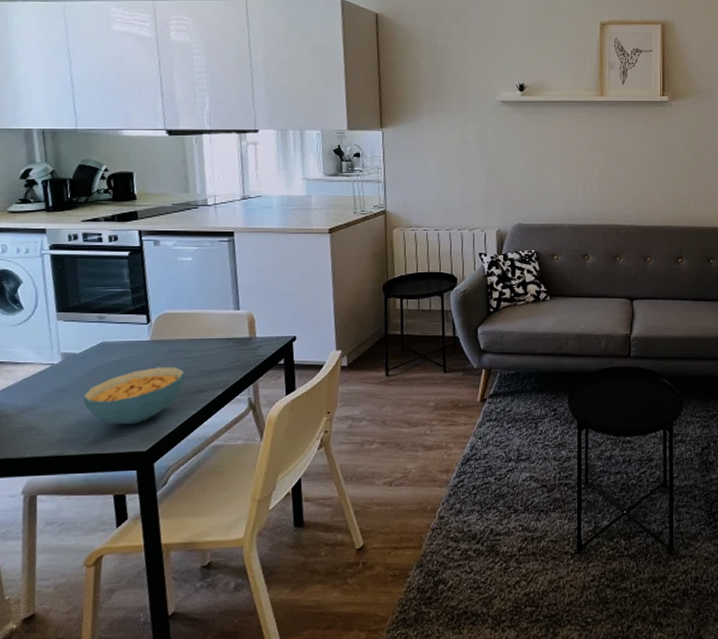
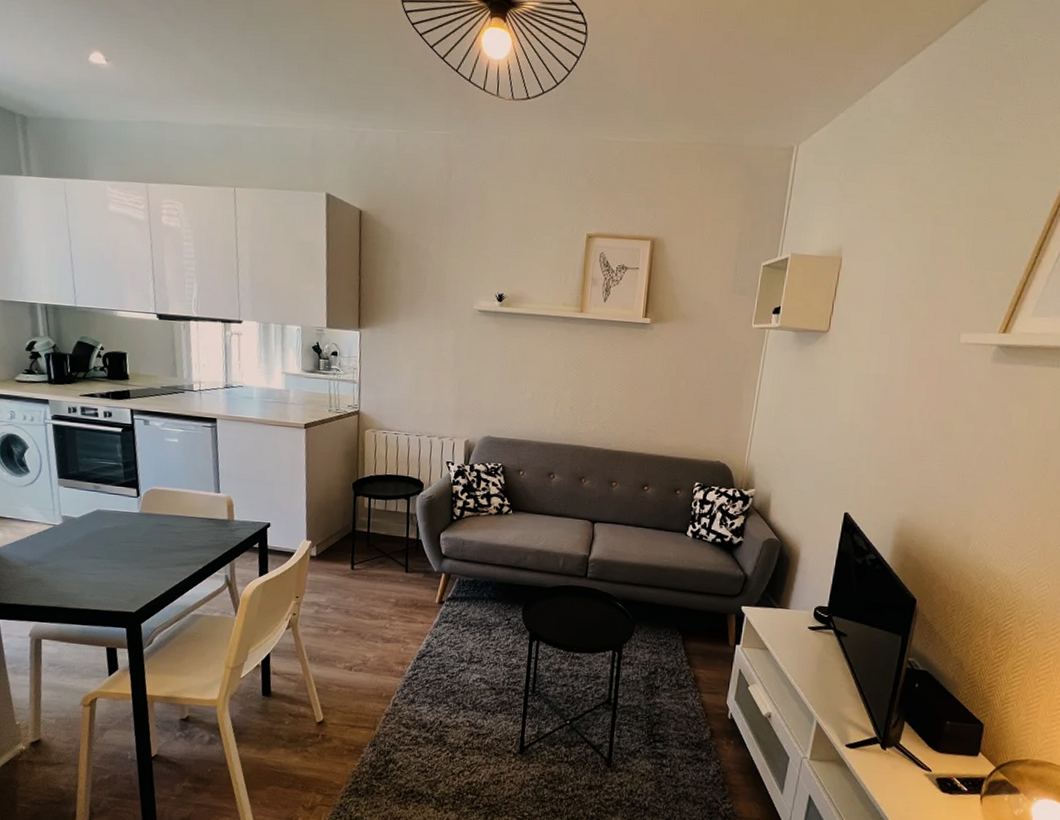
cereal bowl: present [82,367,185,425] -> none [80,538,169,587]

